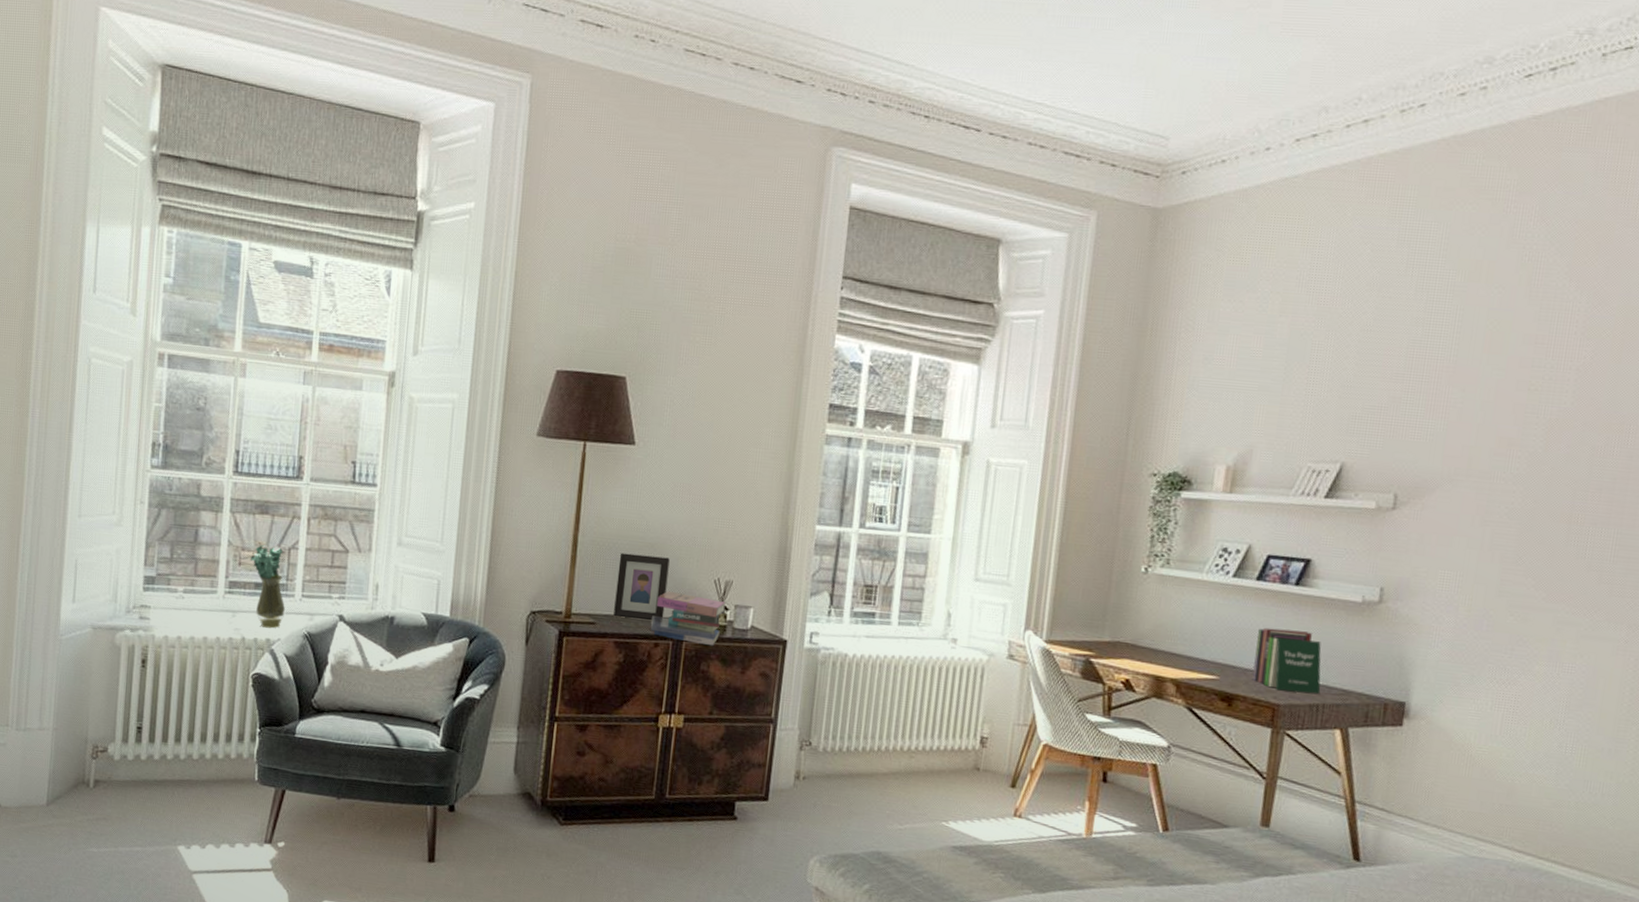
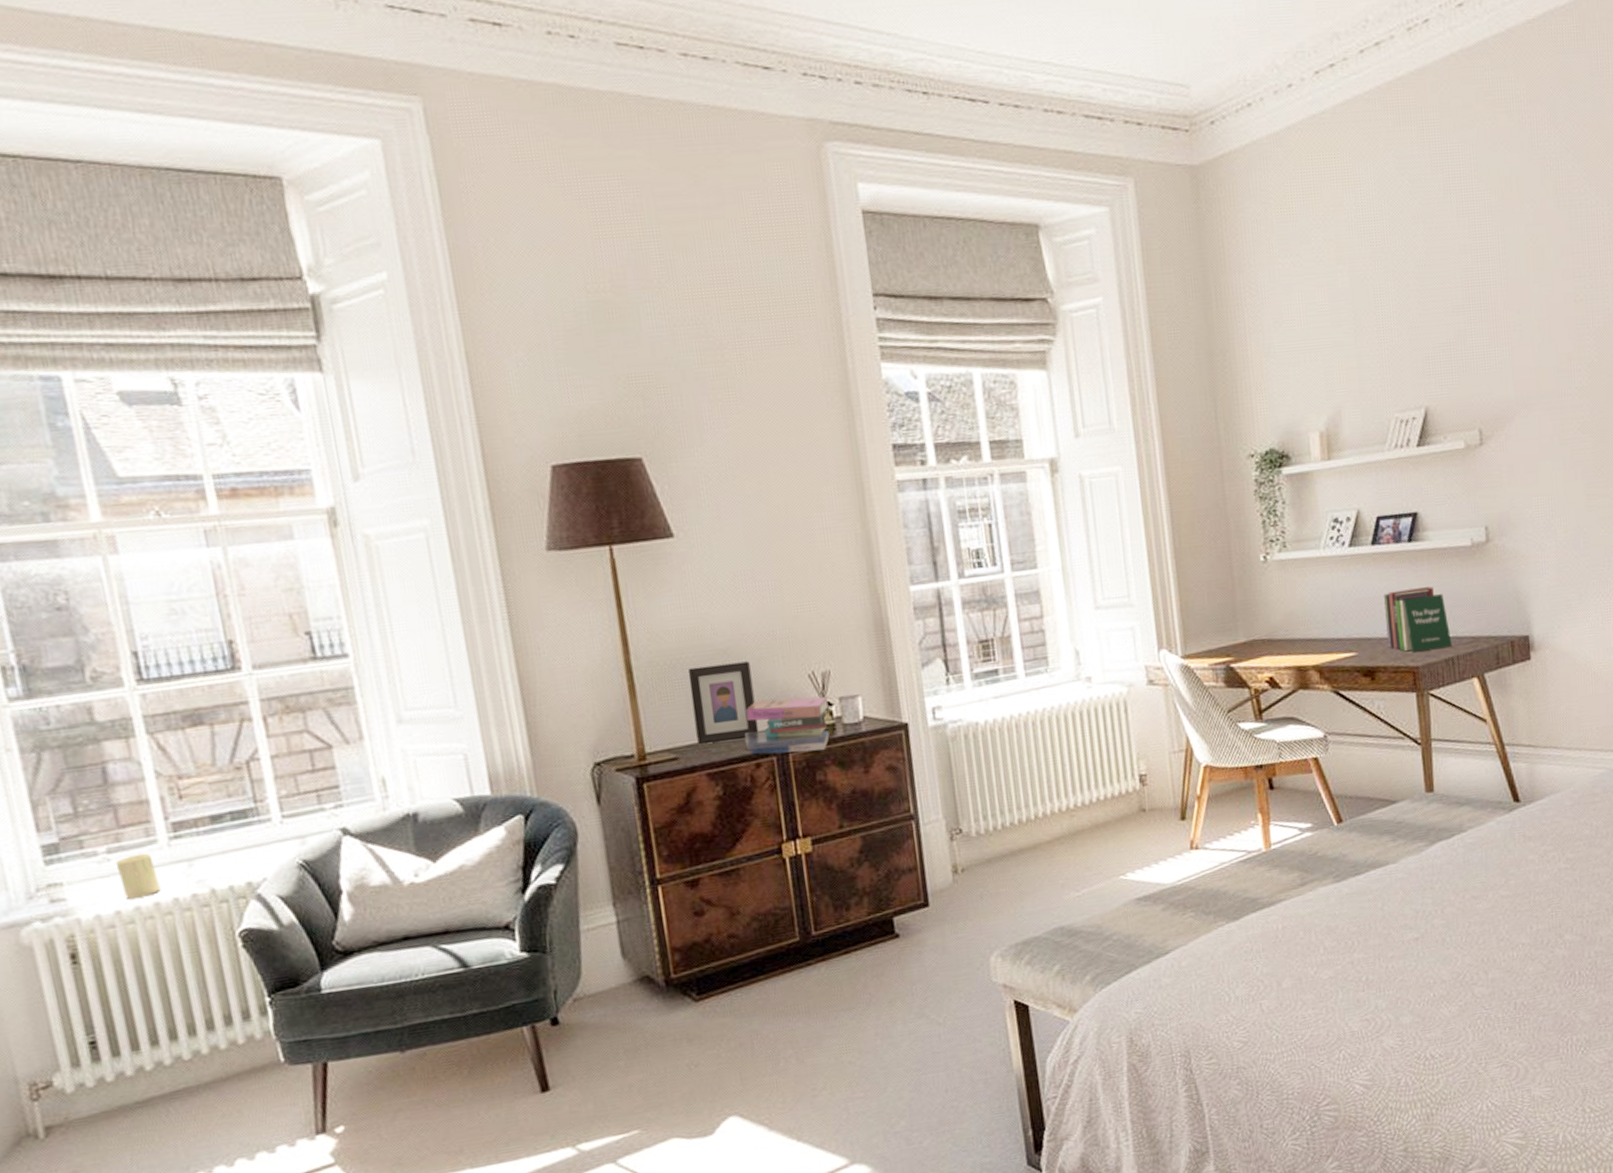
candle: none [186,598,211,631] -> present [115,852,161,899]
vase: present [250,542,286,628] -> none [193,760,266,870]

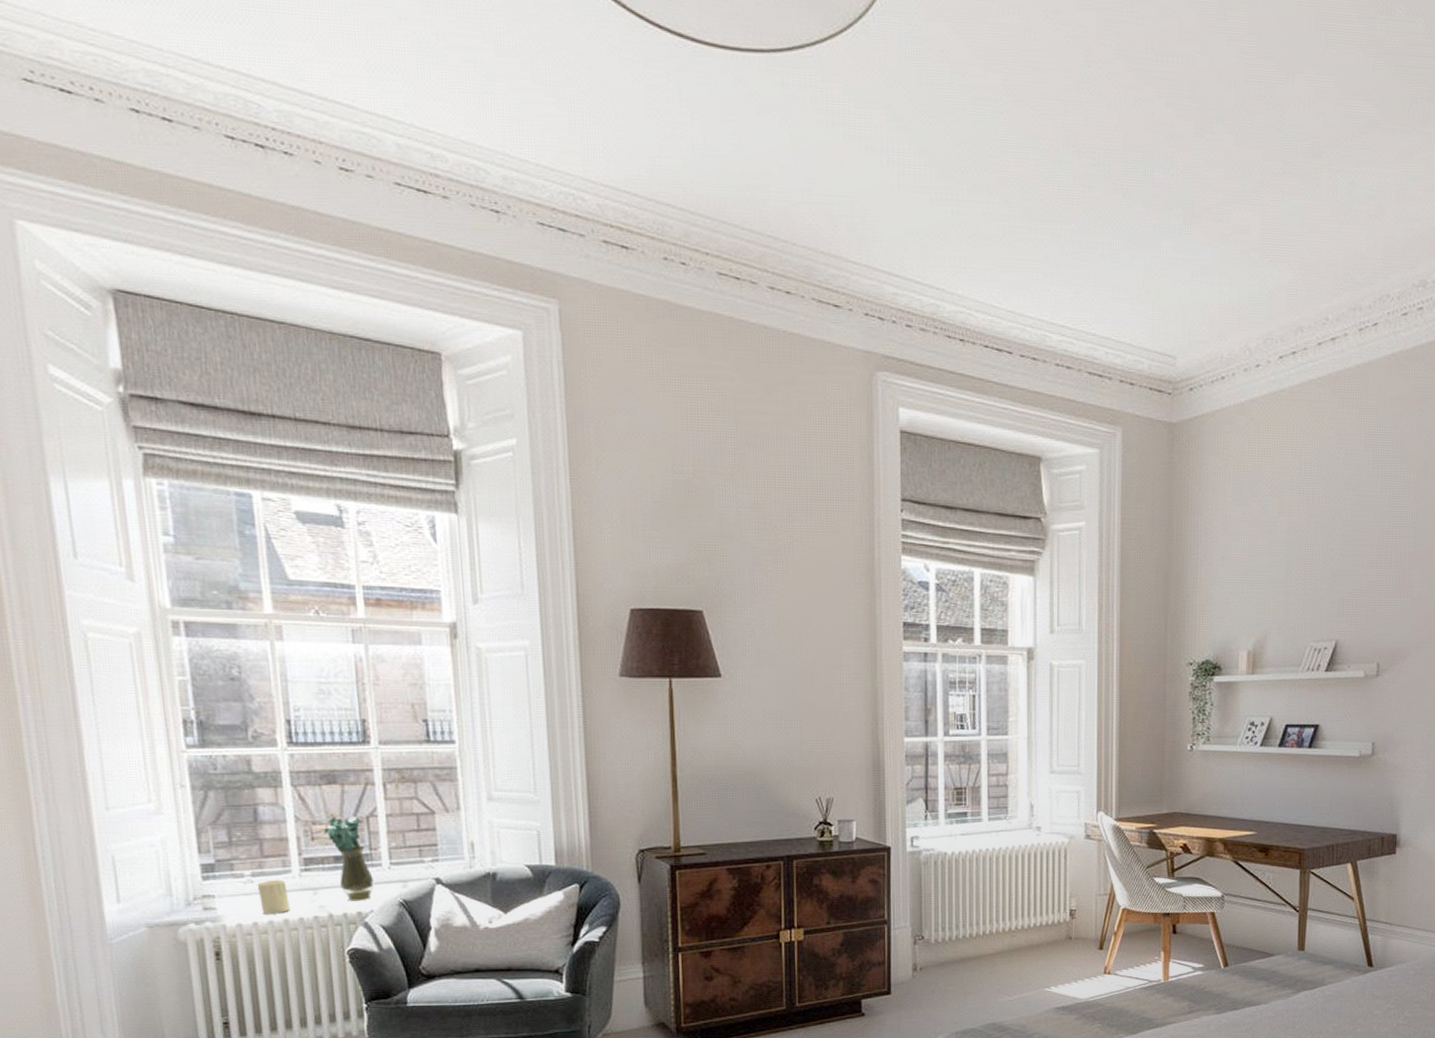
vase: none [193,760,266,870] -> present [323,814,375,901]
picture frame: present [689,661,759,745] -> none [721,783,772,845]
books: present [745,696,830,755] -> none [761,814,829,861]
books: present [1384,586,1453,653] -> none [1282,786,1334,837]

